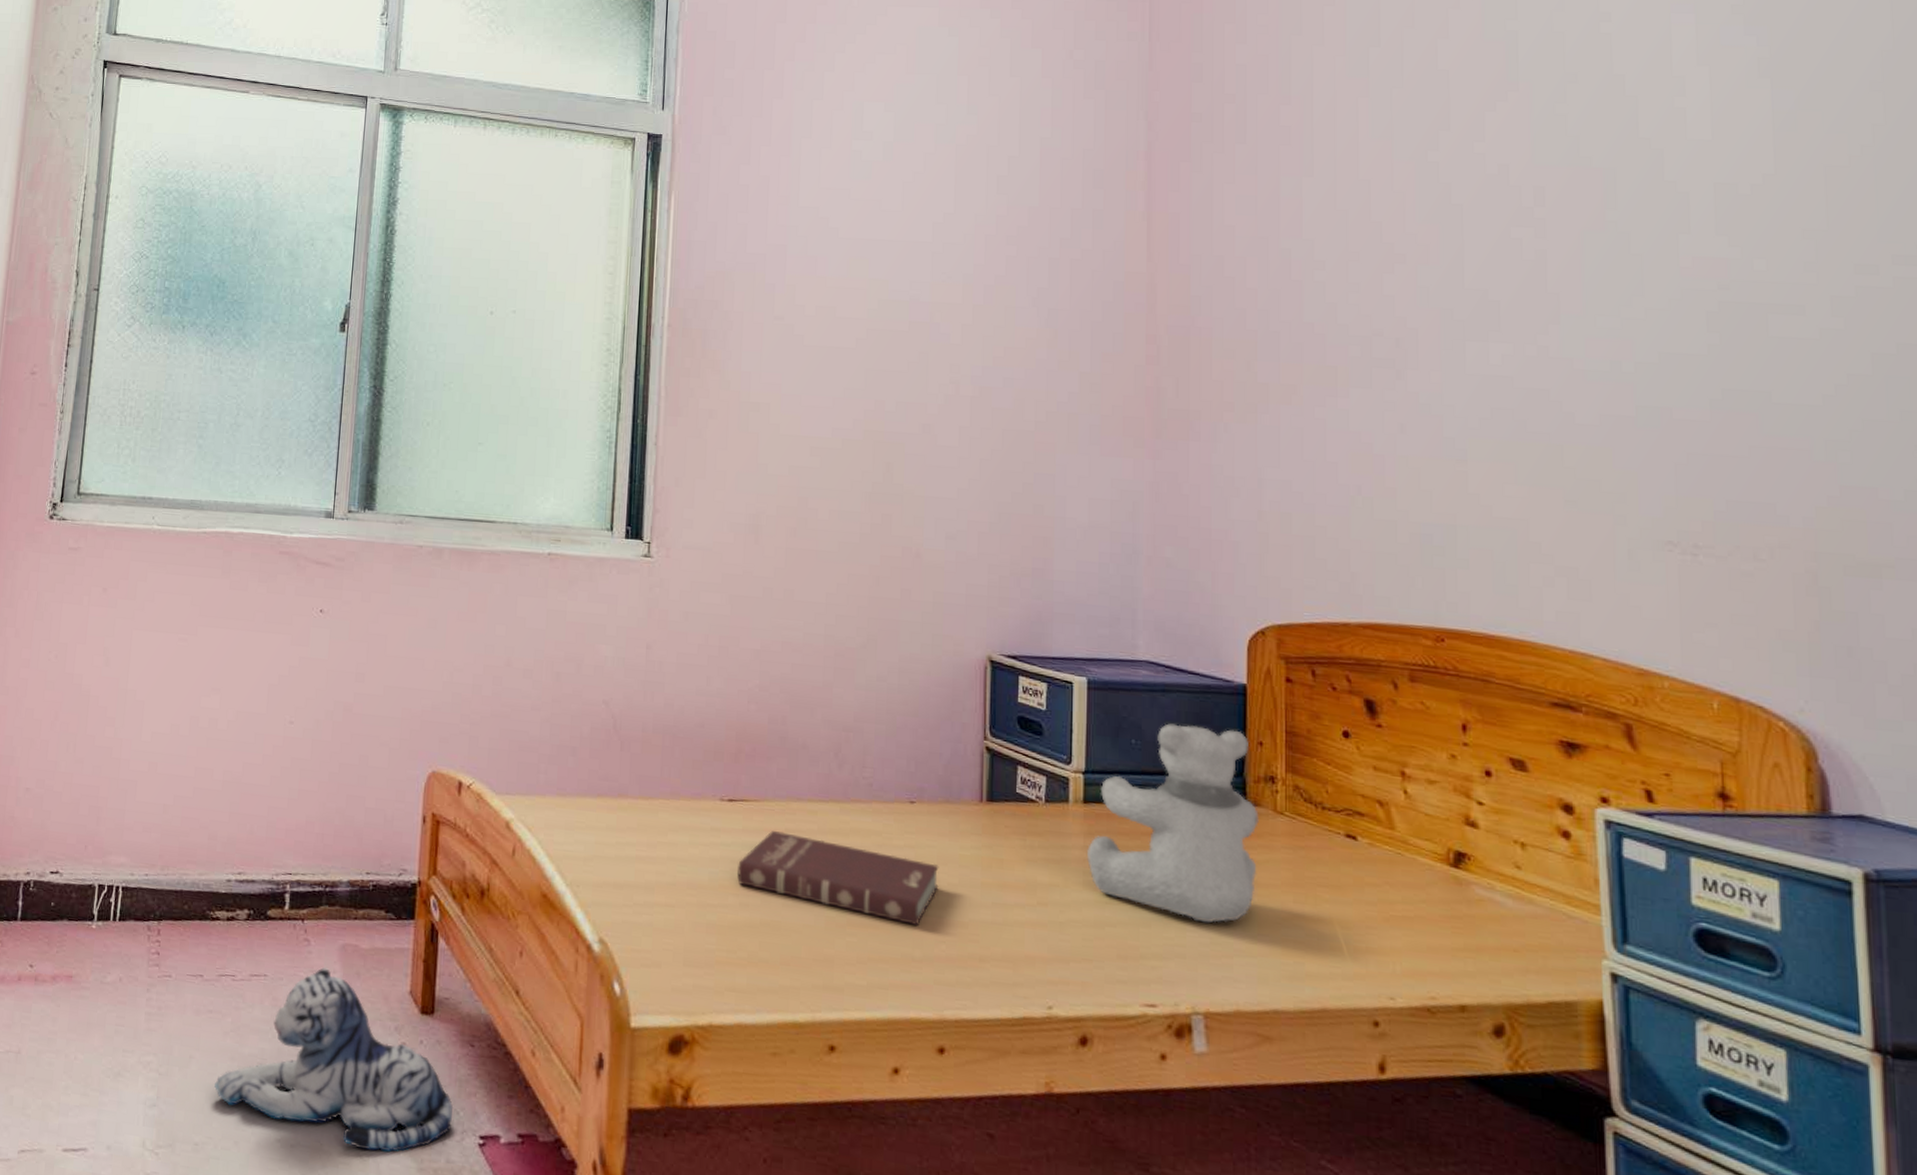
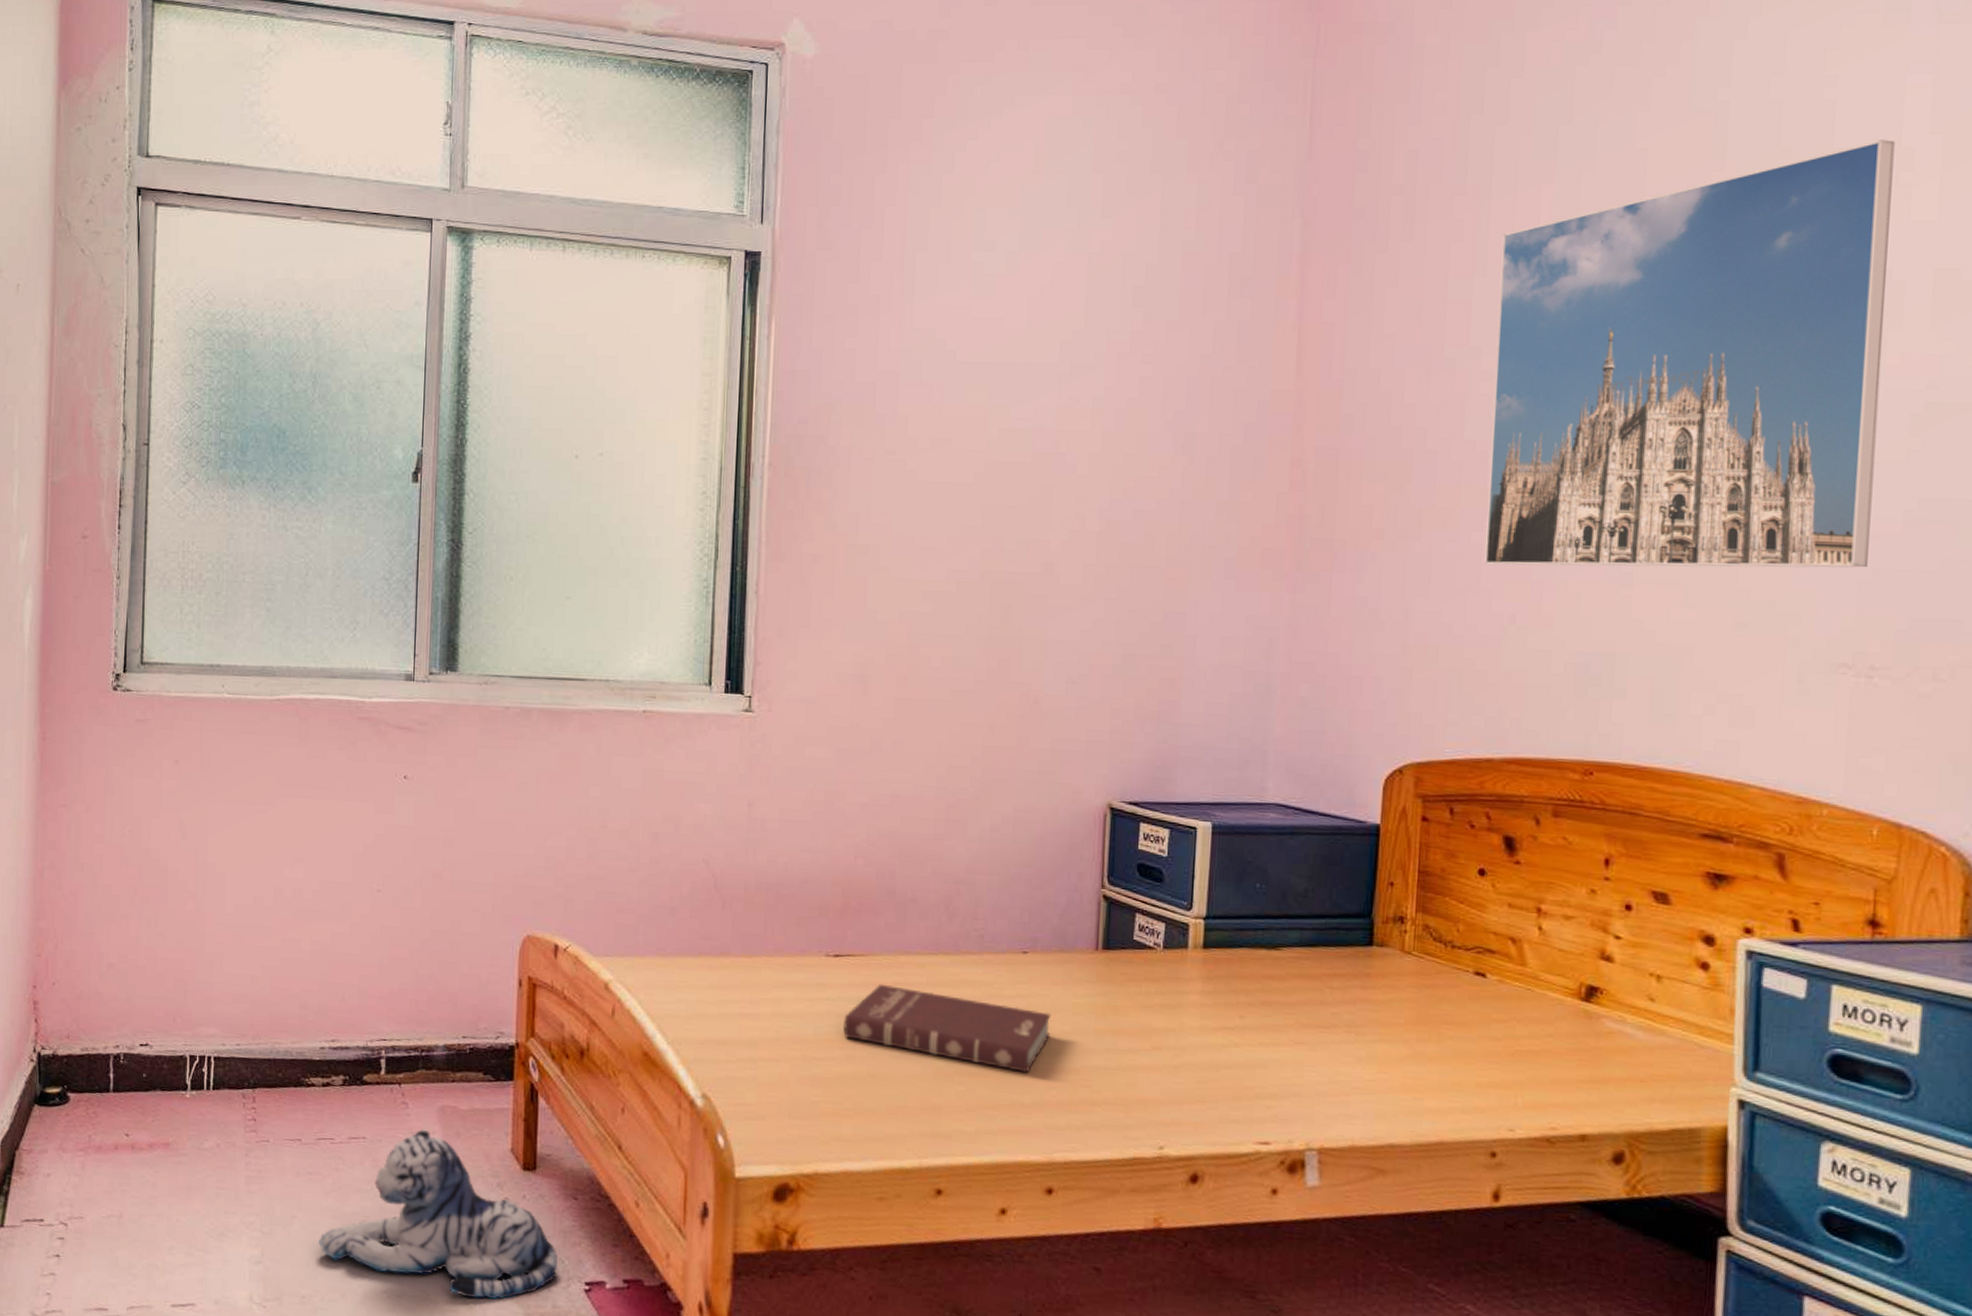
teddy bear: present [1087,723,1259,924] -> none [1205,866,1385,1063]
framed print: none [1326,69,1682,452] -> present [1485,139,1895,568]

